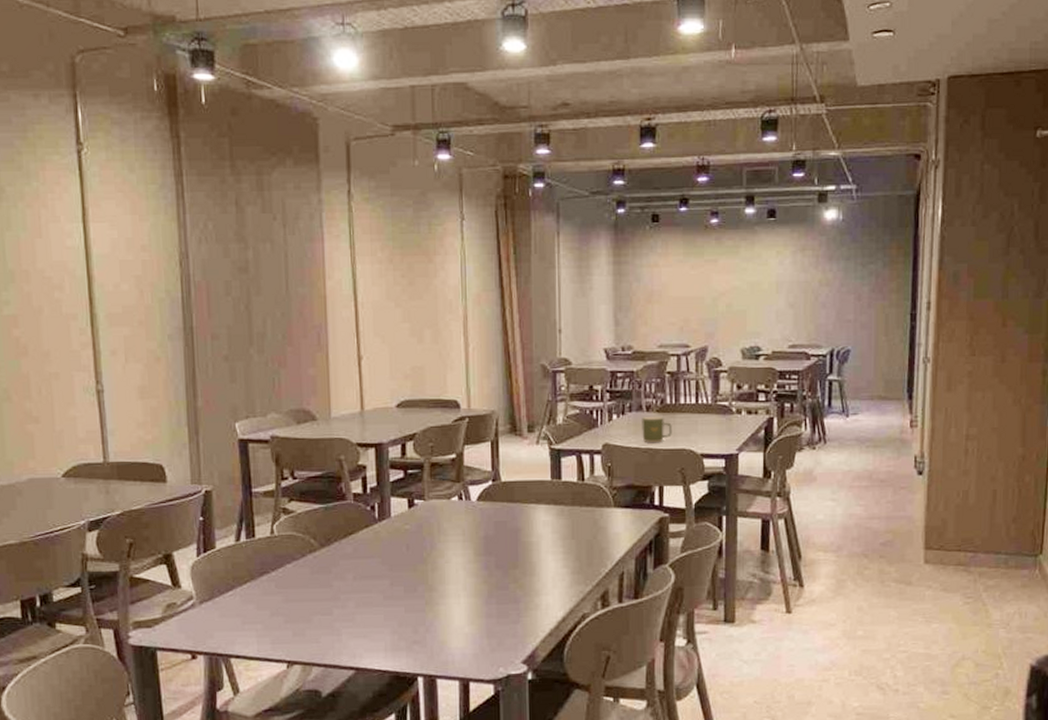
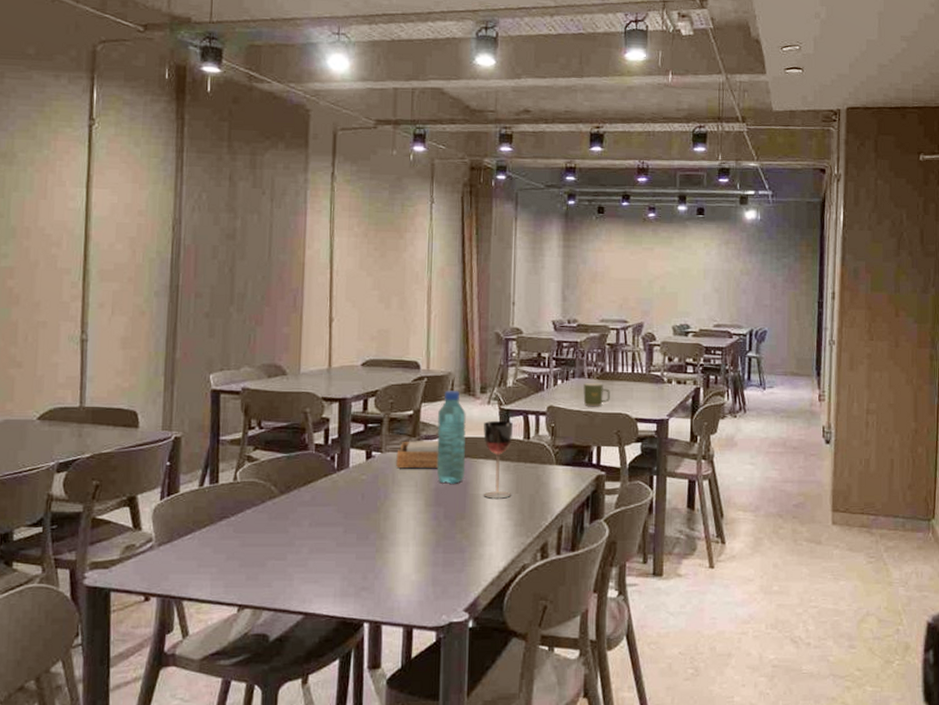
napkin holder: none [440,485,487,517] -> present [396,440,439,469]
water bottle: none [483,430,516,531] -> present [436,390,466,484]
wineglass: none [533,461,566,546] -> present [483,420,513,499]

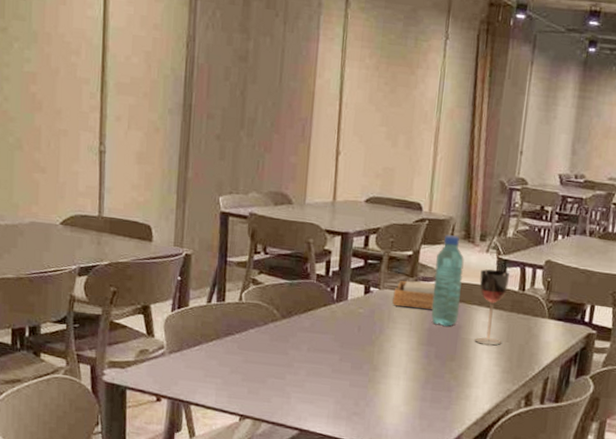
mug: present [583,383,610,406] -> none [582,241,611,266]

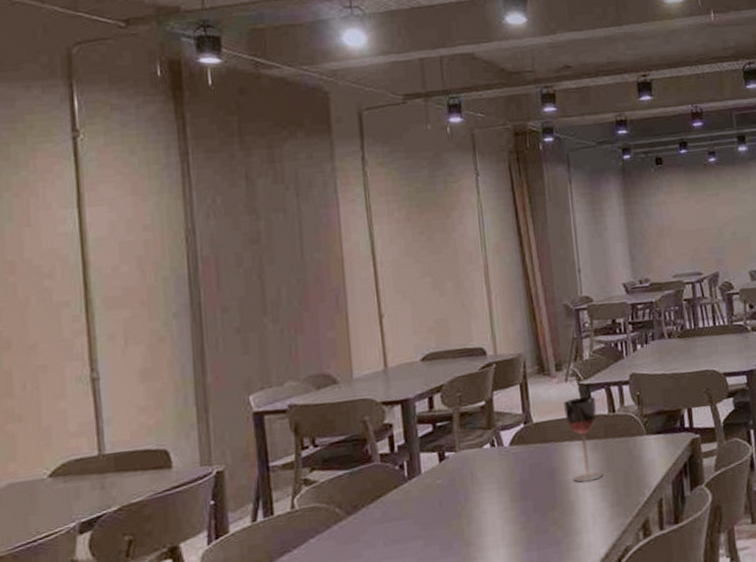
napkin holder: present [392,281,435,310] -> none [472,429,521,467]
water bottle: present [431,235,464,327] -> none [512,372,551,474]

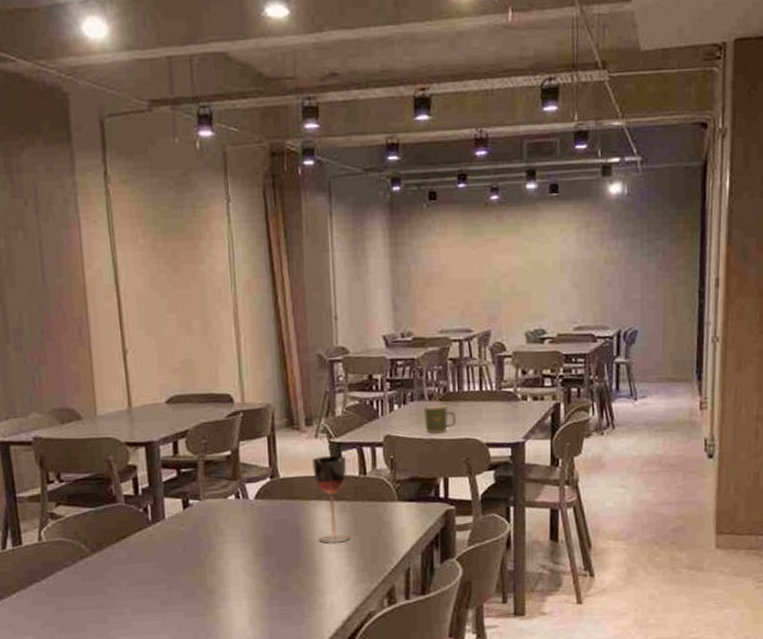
mug: none [664,342,695,368] -> present [424,406,456,433]

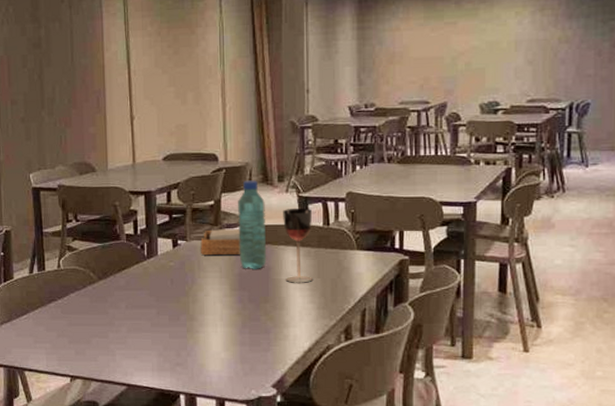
napkin holder: none [216,482,266,517] -> present [200,228,241,256]
water bottle: none [259,425,296,530] -> present [238,180,267,269]
mug: present [424,406,456,433] -> none [383,168,412,191]

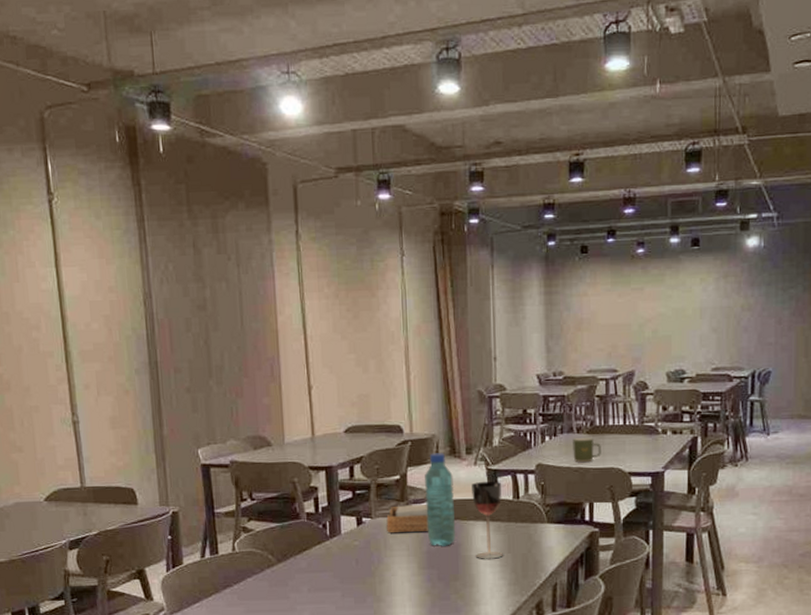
mug: none [383,168,412,191] -> present [573,438,601,462]

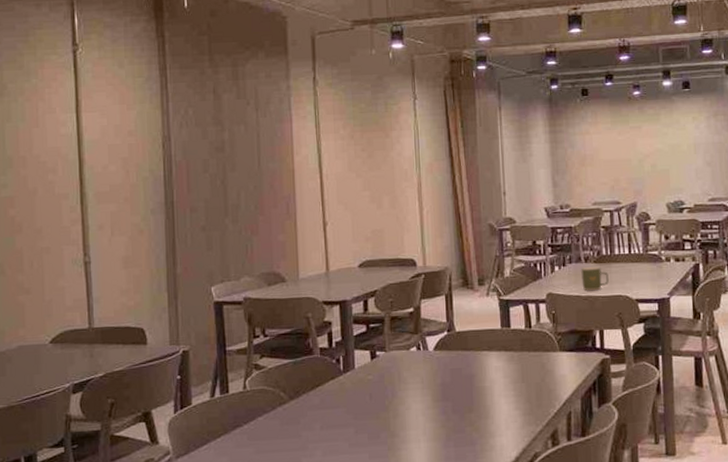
napkin holder: present [386,503,429,534] -> none [400,335,443,367]
water bottle: present [425,453,456,546] -> none [438,285,470,378]
wineglass: present [472,481,503,559] -> none [484,311,517,390]

